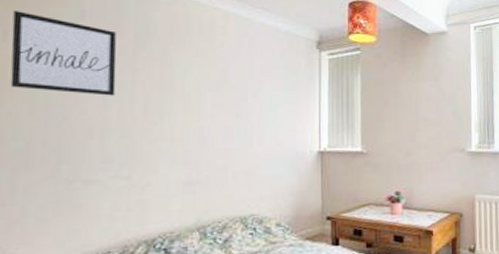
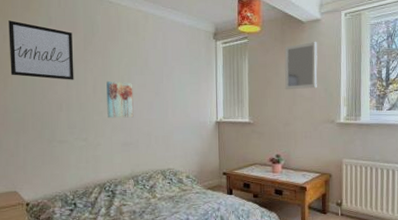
wall art: none [163,97,204,148] -> present [106,80,134,118]
home mirror: none [405,57,445,113] -> present [284,42,318,90]

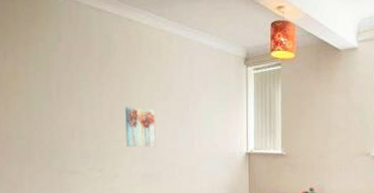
wall art: present [8,20,74,80] -> none [10,35,88,105]
home mirror: present [284,42,318,90] -> none [319,71,354,121]

